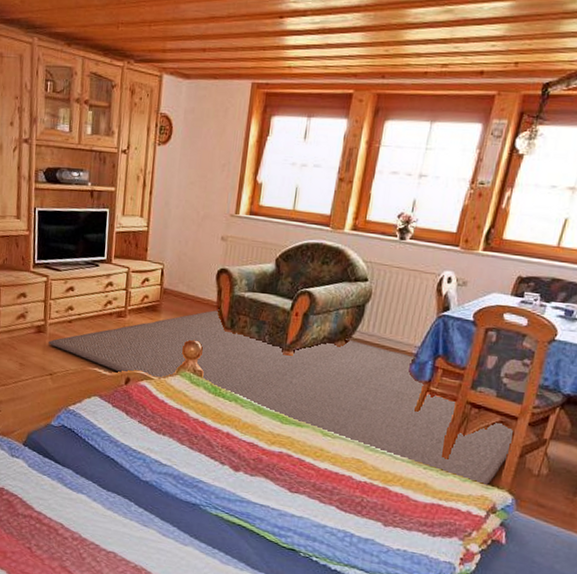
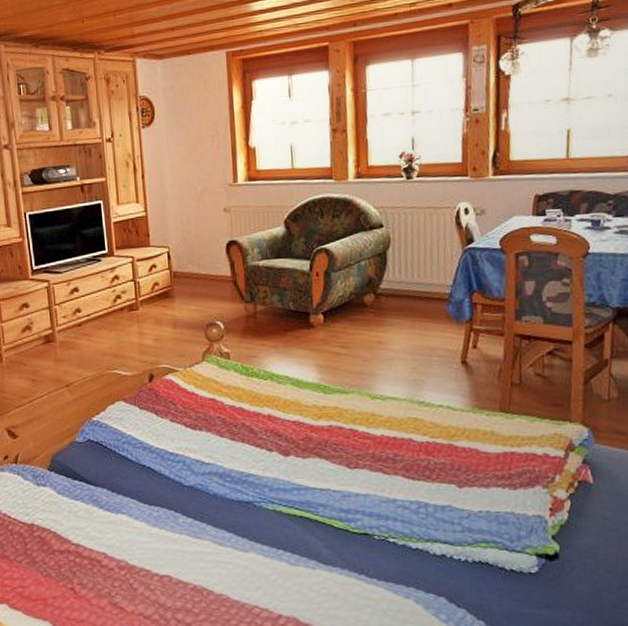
rug: present [48,309,513,487] -> none [59,284,574,423]

